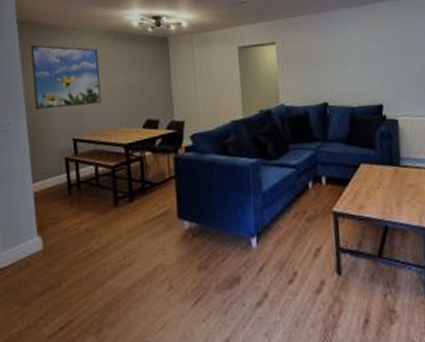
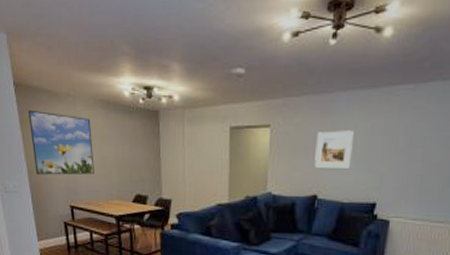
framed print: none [319,42,354,77] -> present [314,130,354,168]

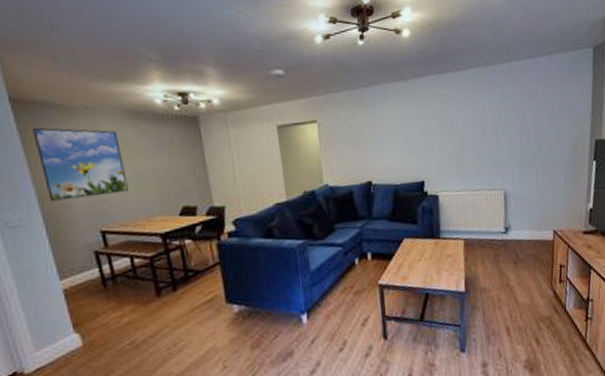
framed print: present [314,130,354,168] -> none [361,119,396,156]

